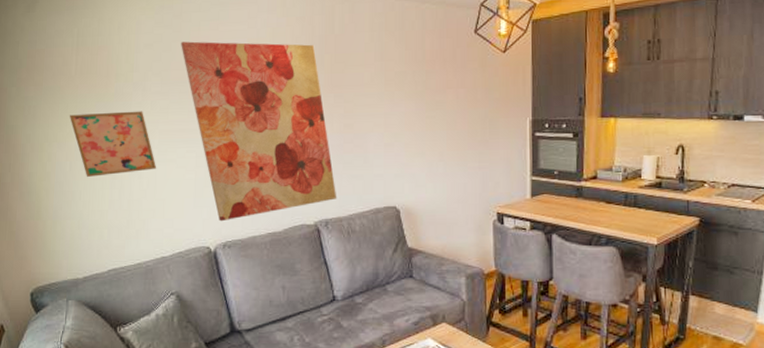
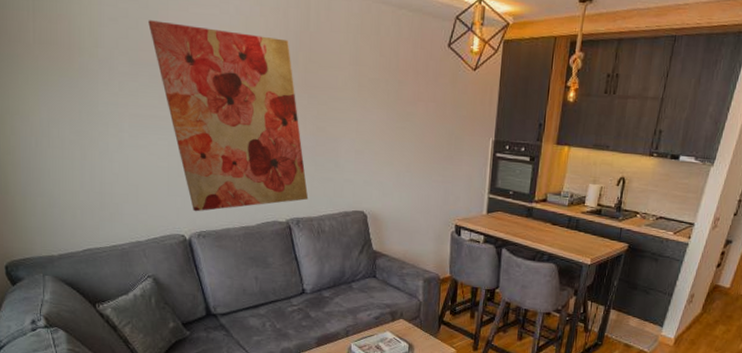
wall art: present [70,111,157,177] -> none [31,87,128,156]

